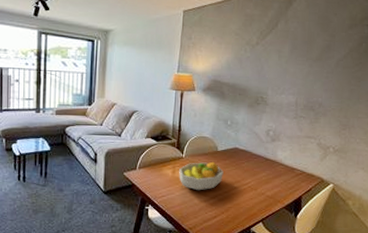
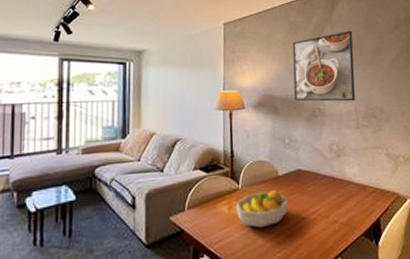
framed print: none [240,26,306,94] -> present [292,30,356,102]

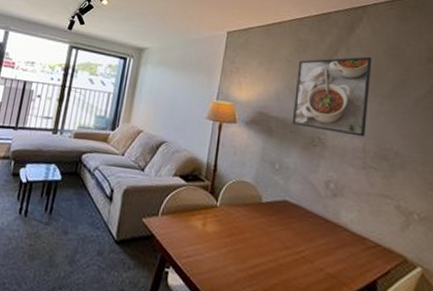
fruit bowl: present [236,189,288,228] -> none [210,214,269,255]

